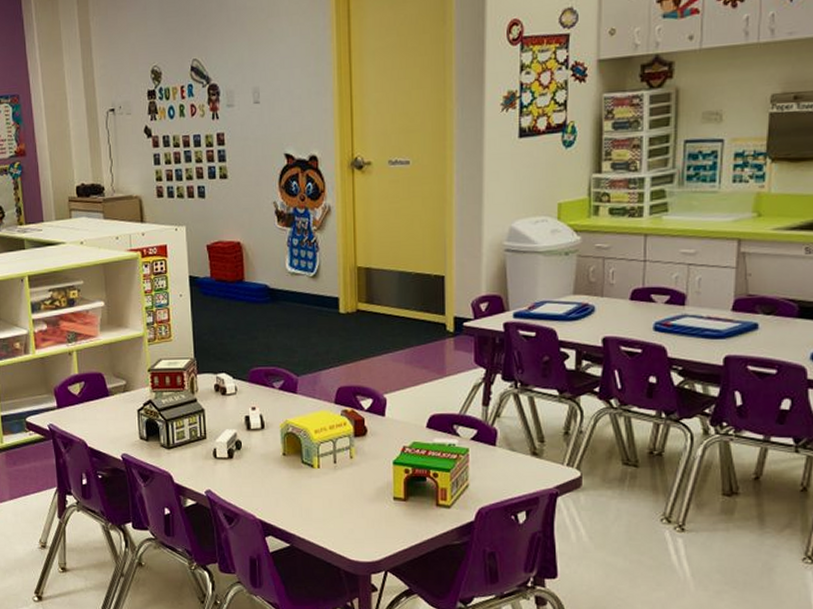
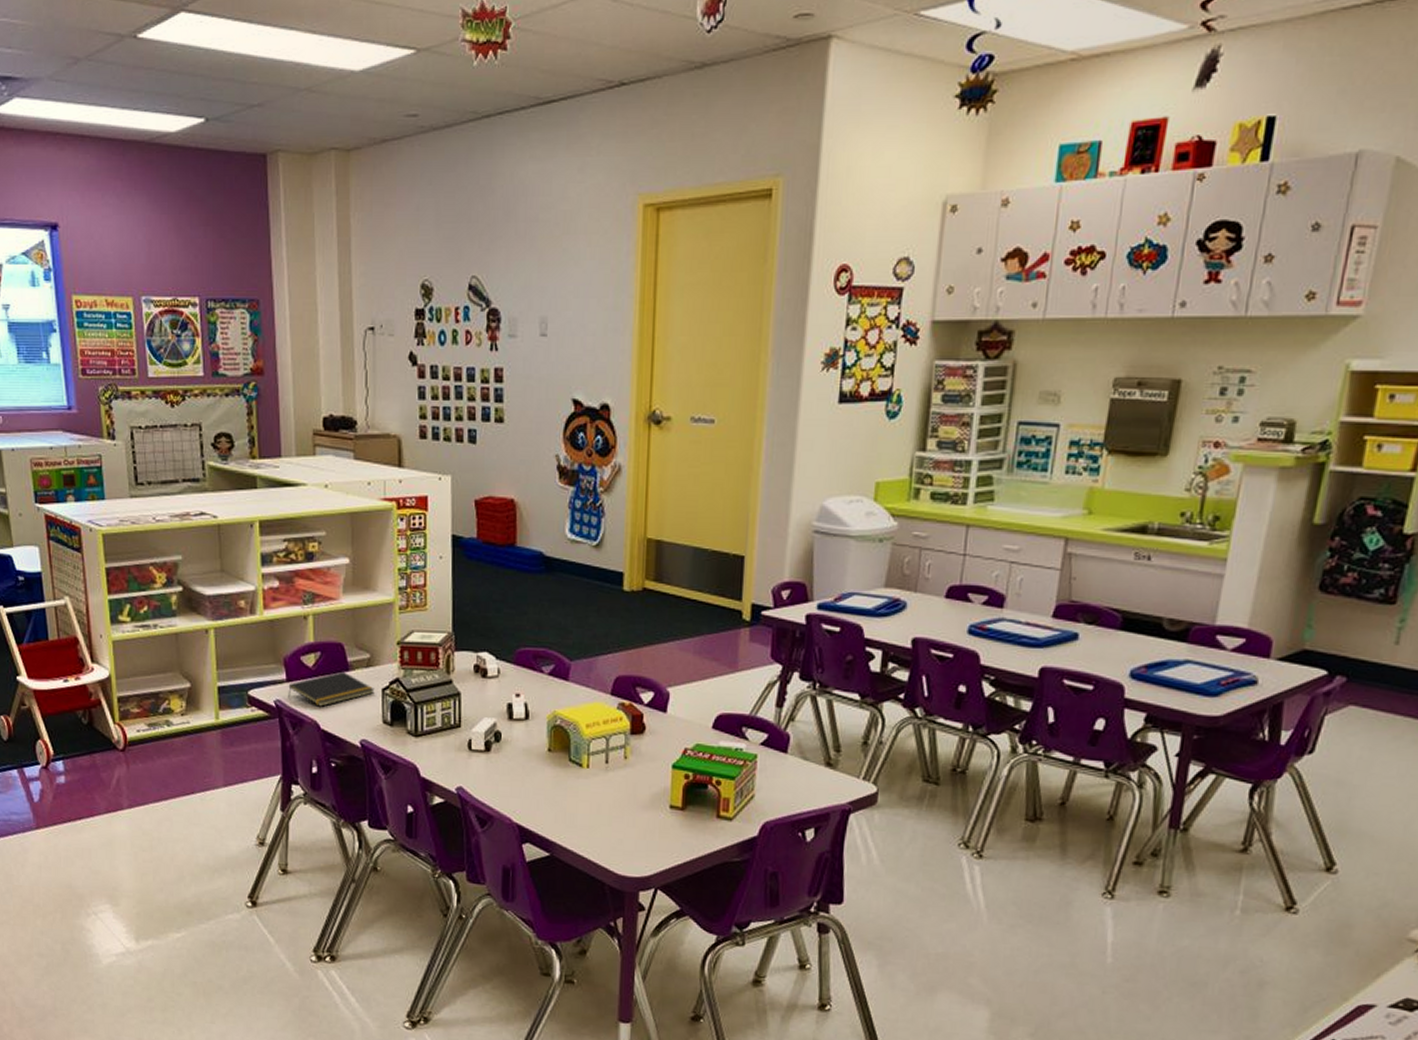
notepad: none [59,397,131,428] -> present [288,671,375,707]

